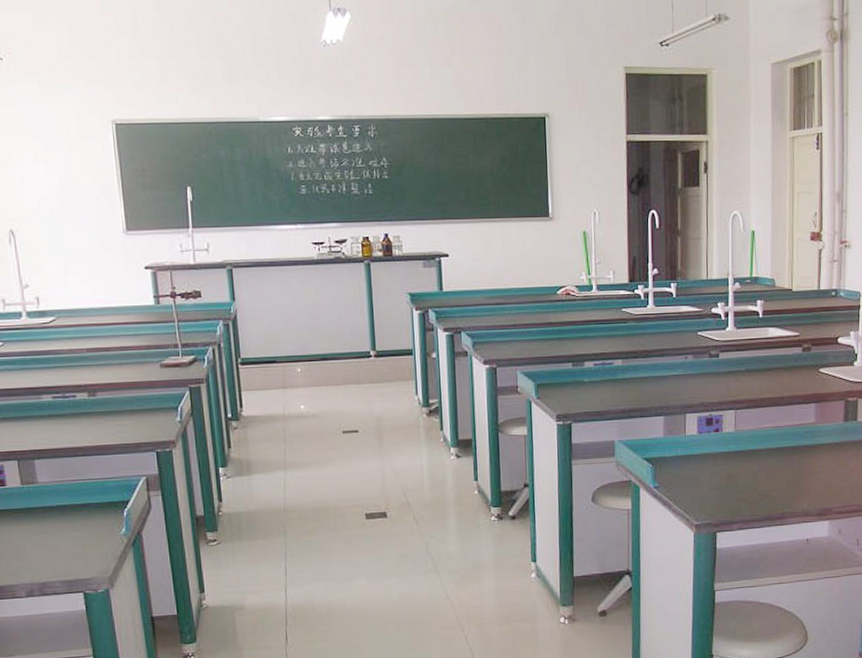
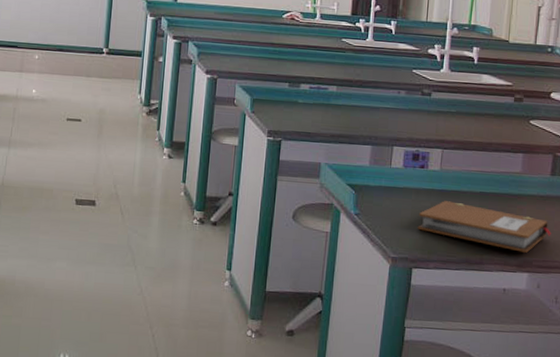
notebook: none [717,461,848,501] -> present [417,201,551,253]

